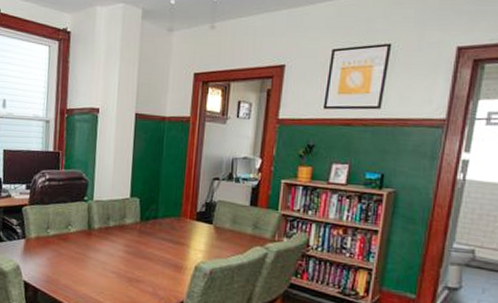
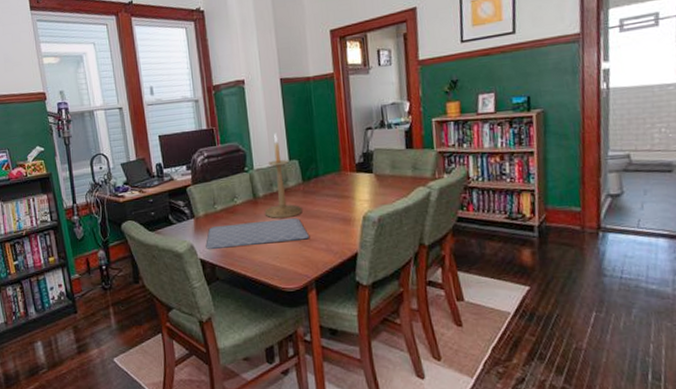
placemat: none [32,251,137,280] -> present [206,218,309,250]
candlestick: none [96,168,135,255] -> present [264,134,302,219]

